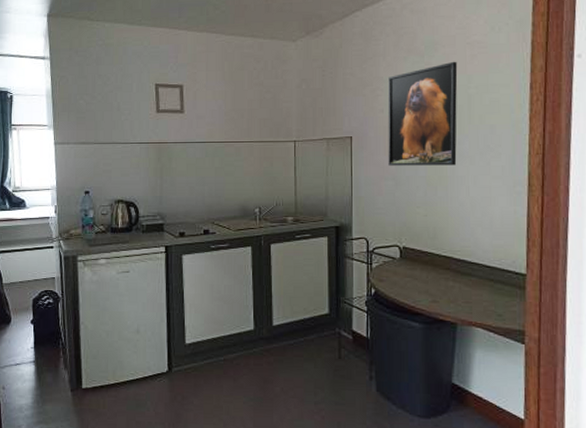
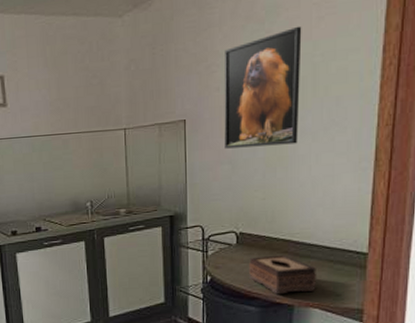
tissue box: none [412,271,479,312] -> present [249,254,317,295]

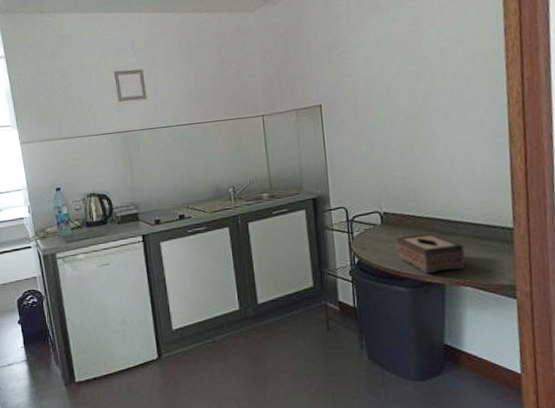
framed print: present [224,26,302,149] -> none [354,14,433,131]

